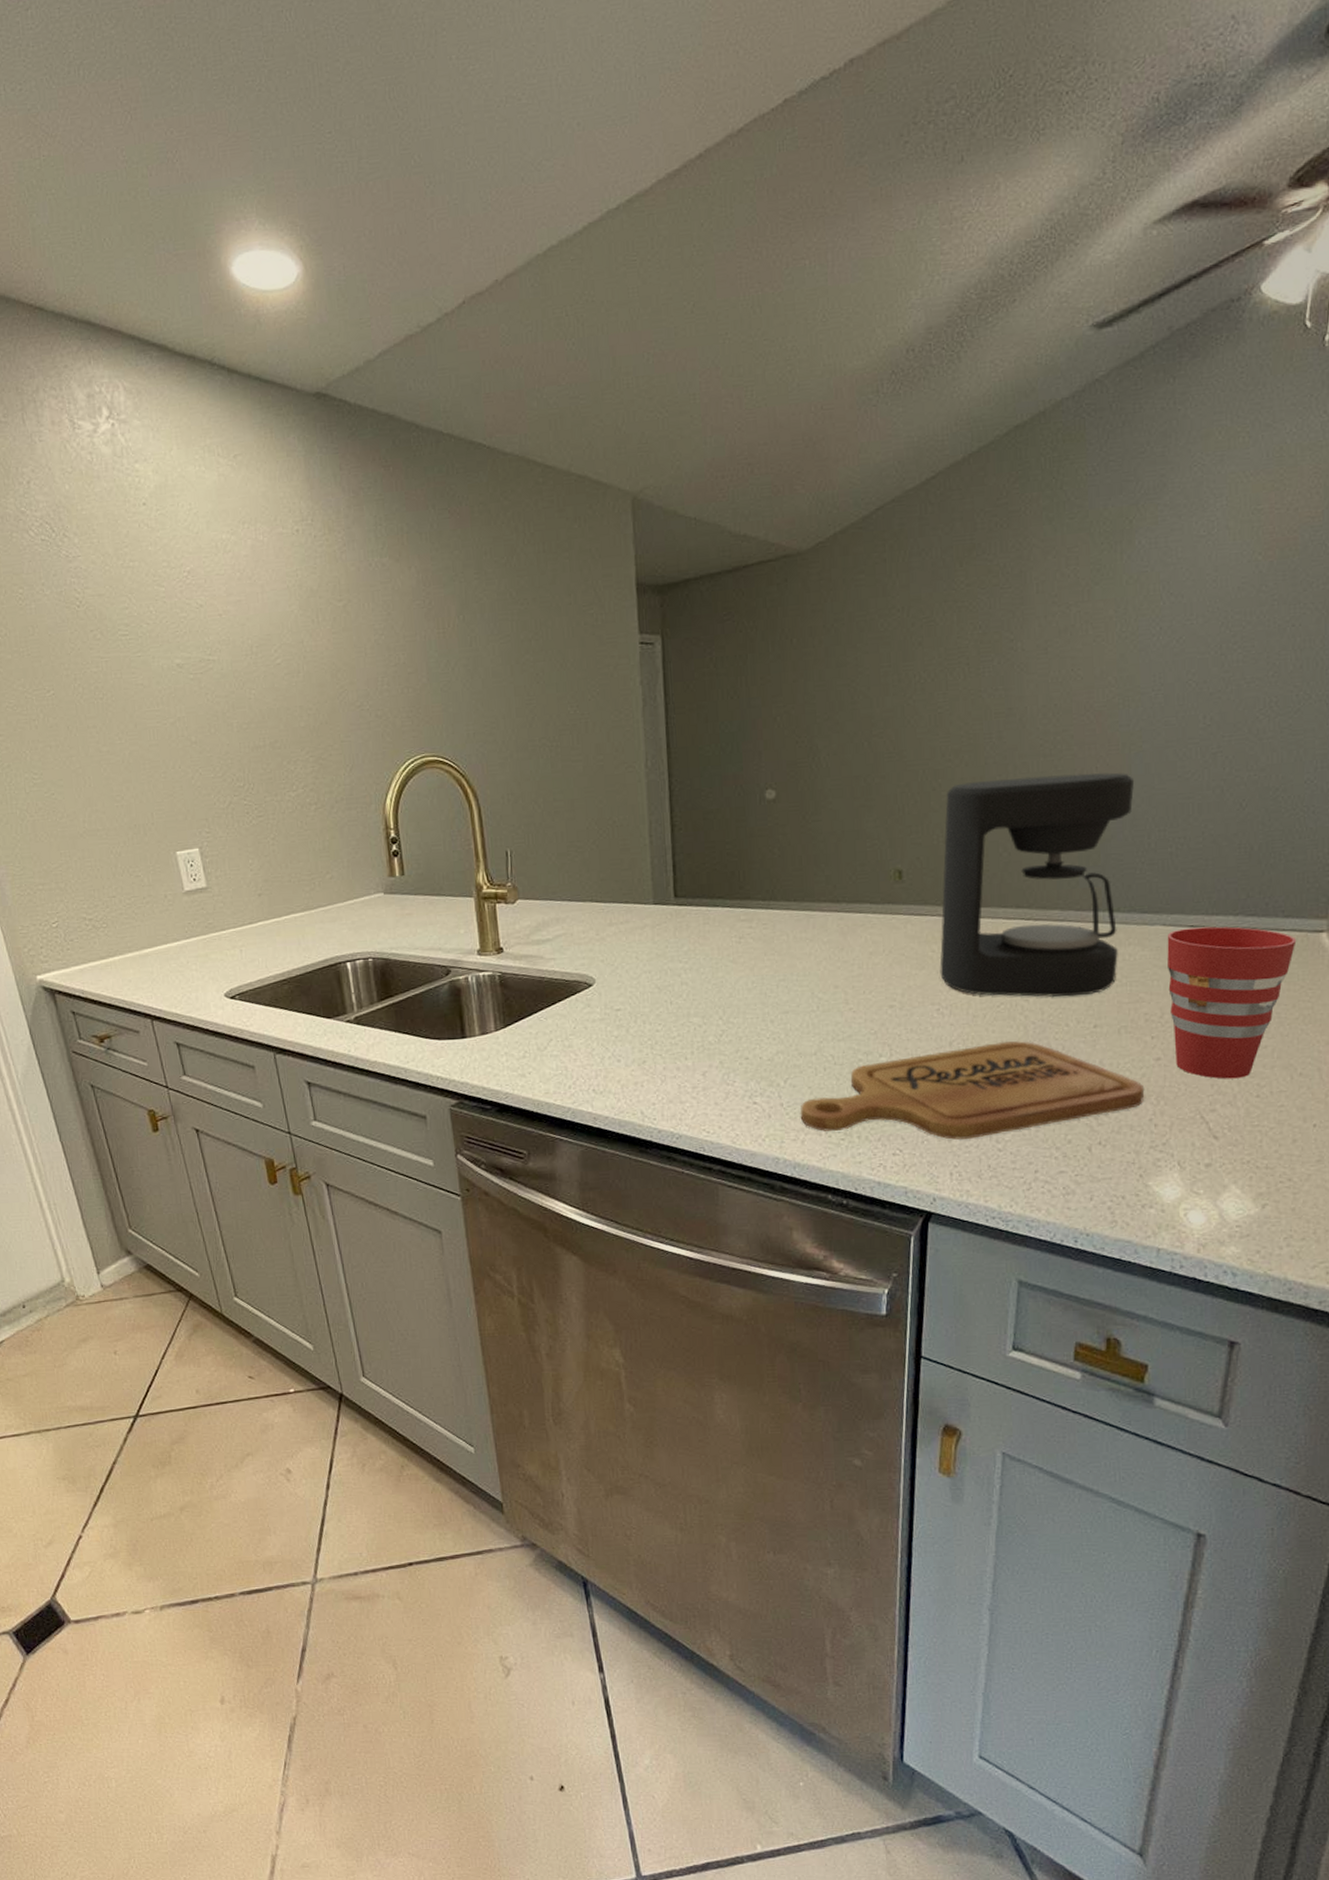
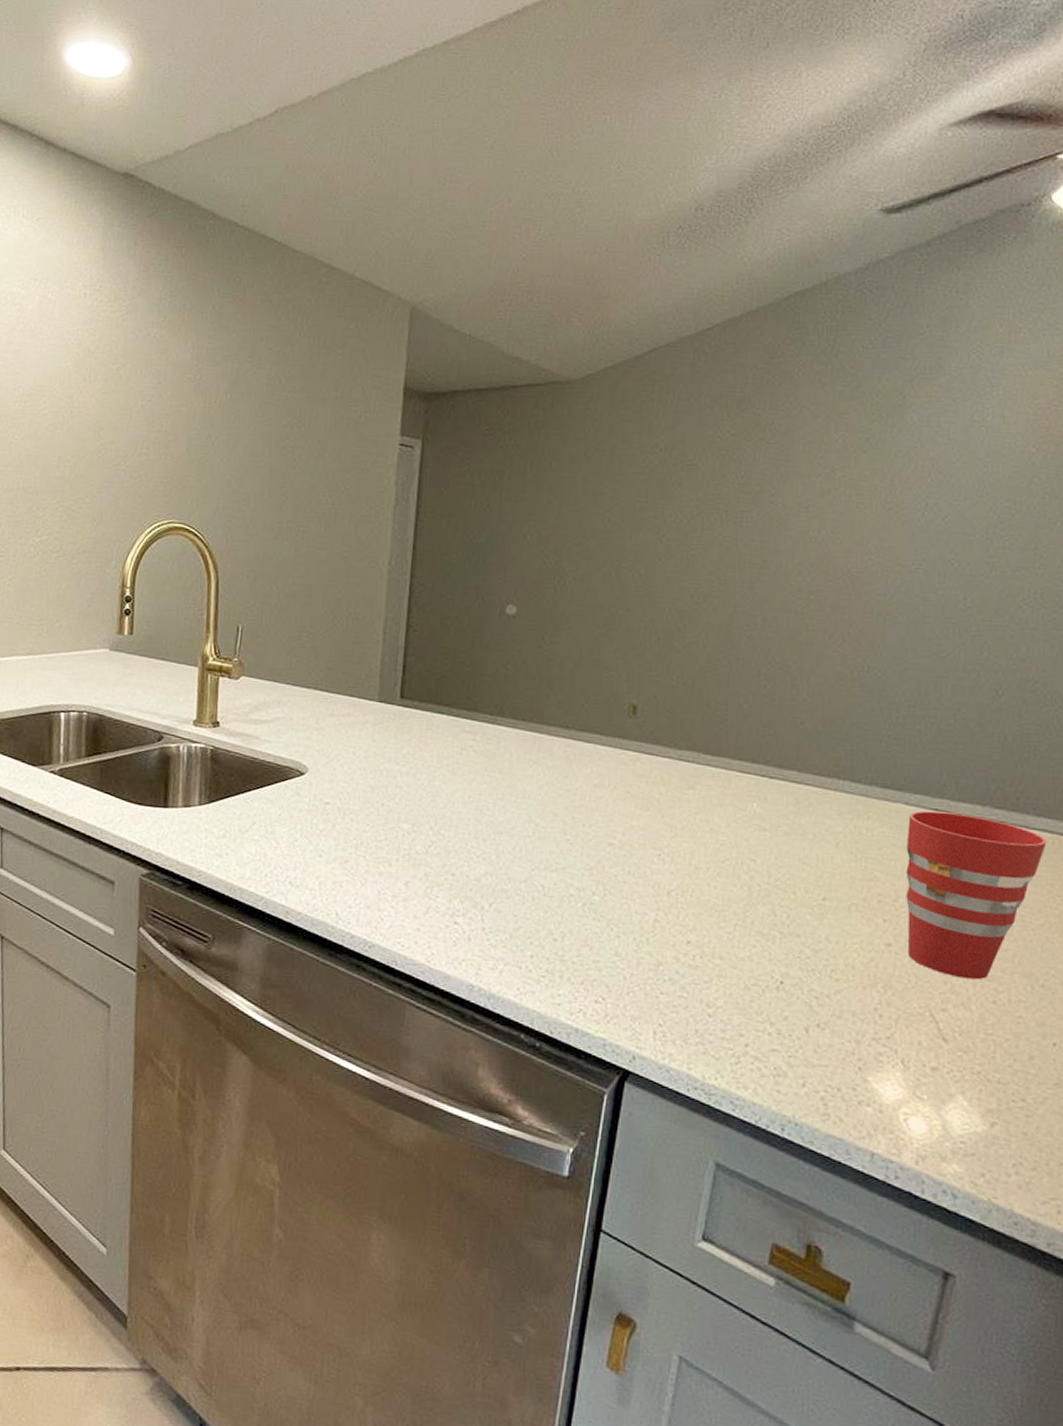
cutting board: present [800,1041,1145,1140] -> none [501,899,872,999]
coffee maker: present [940,772,1135,998] -> none [665,627,887,865]

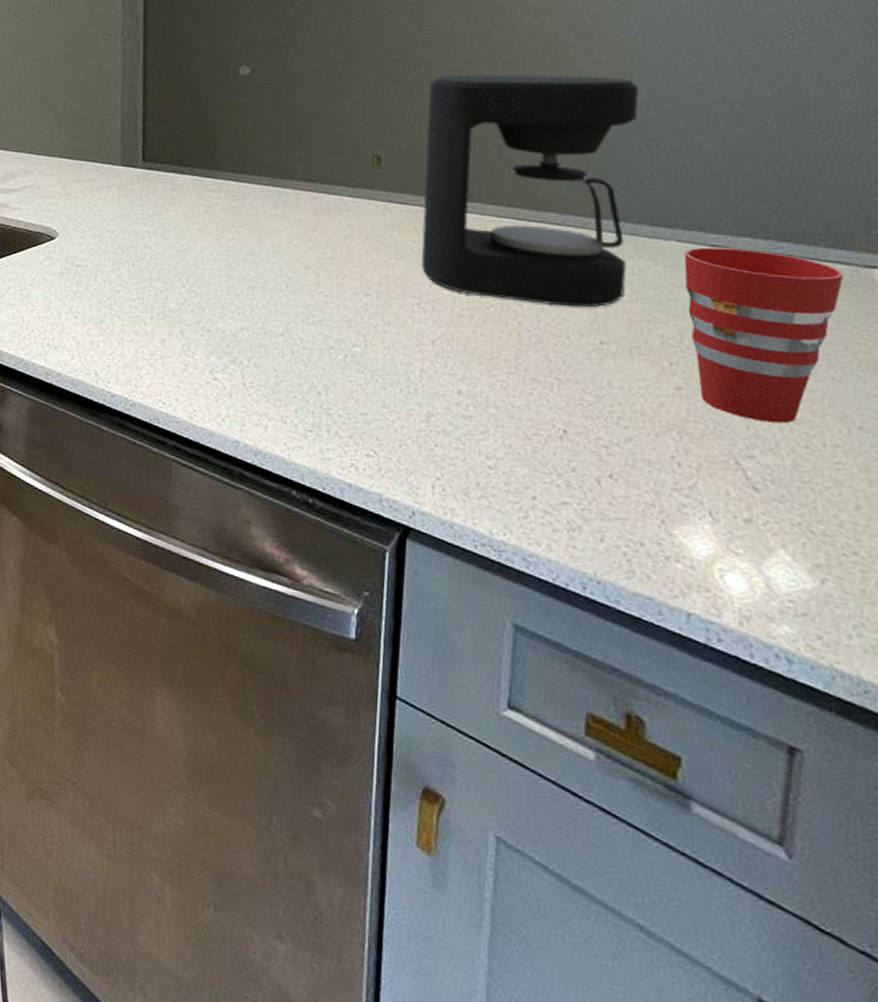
coffee maker: none [665,627,887,865] -> present [421,74,640,308]

